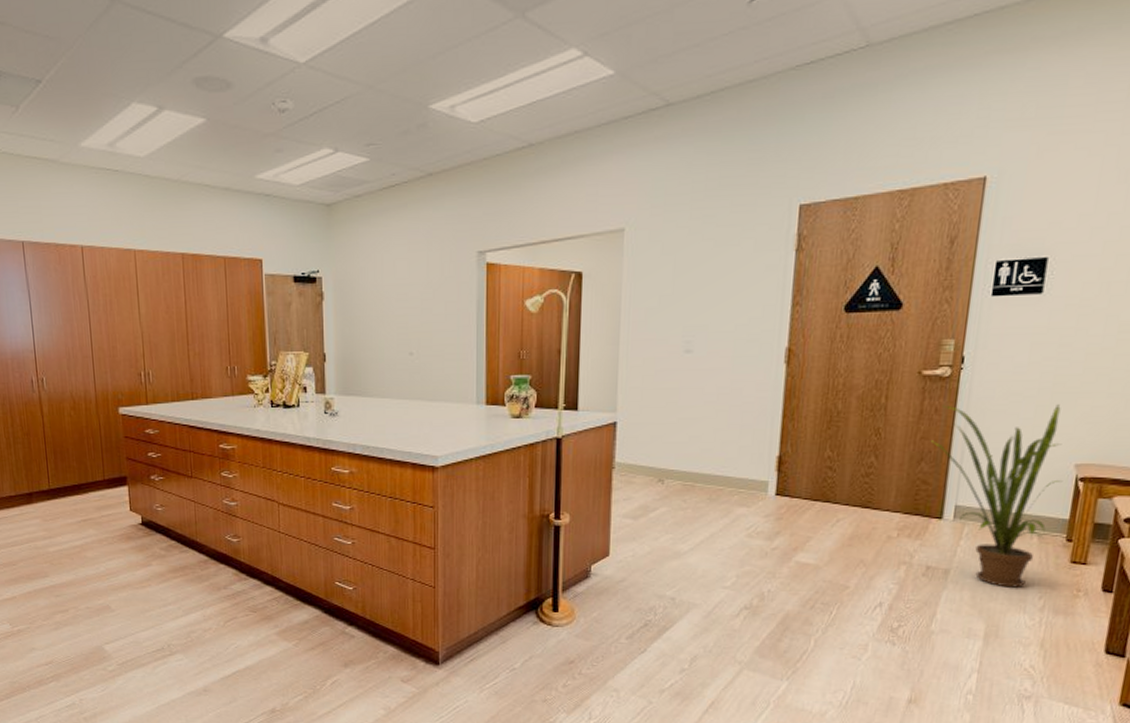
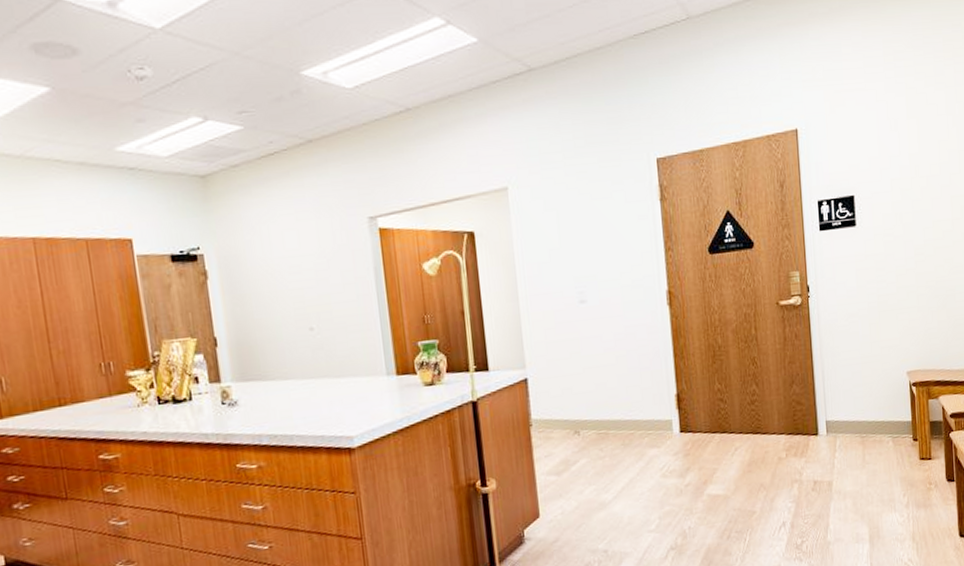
house plant: present [930,404,1063,588] -> none [796,321,901,491]

